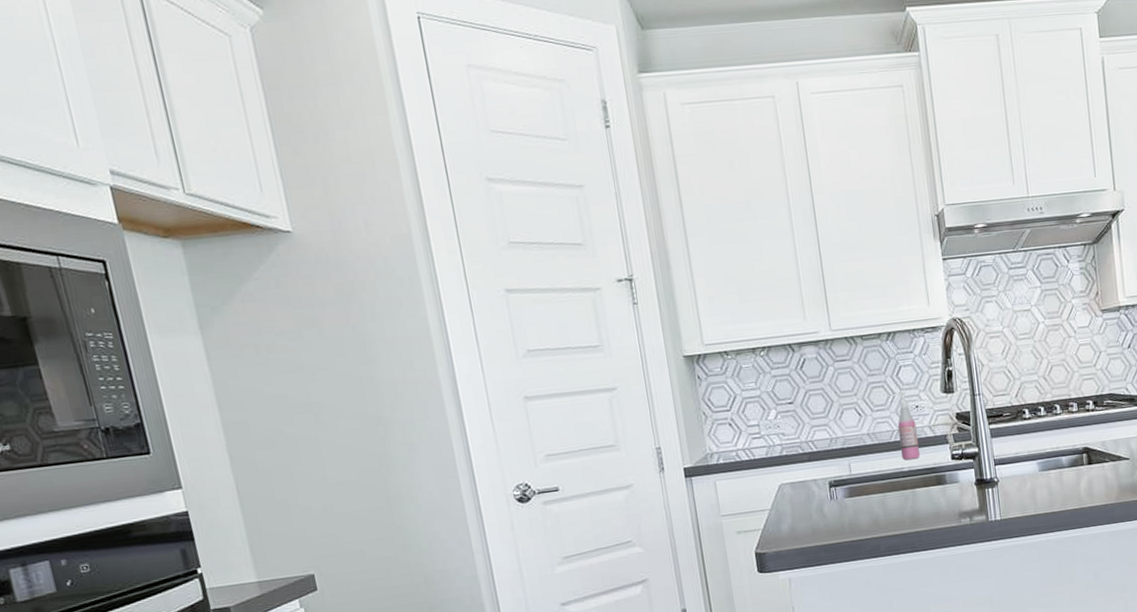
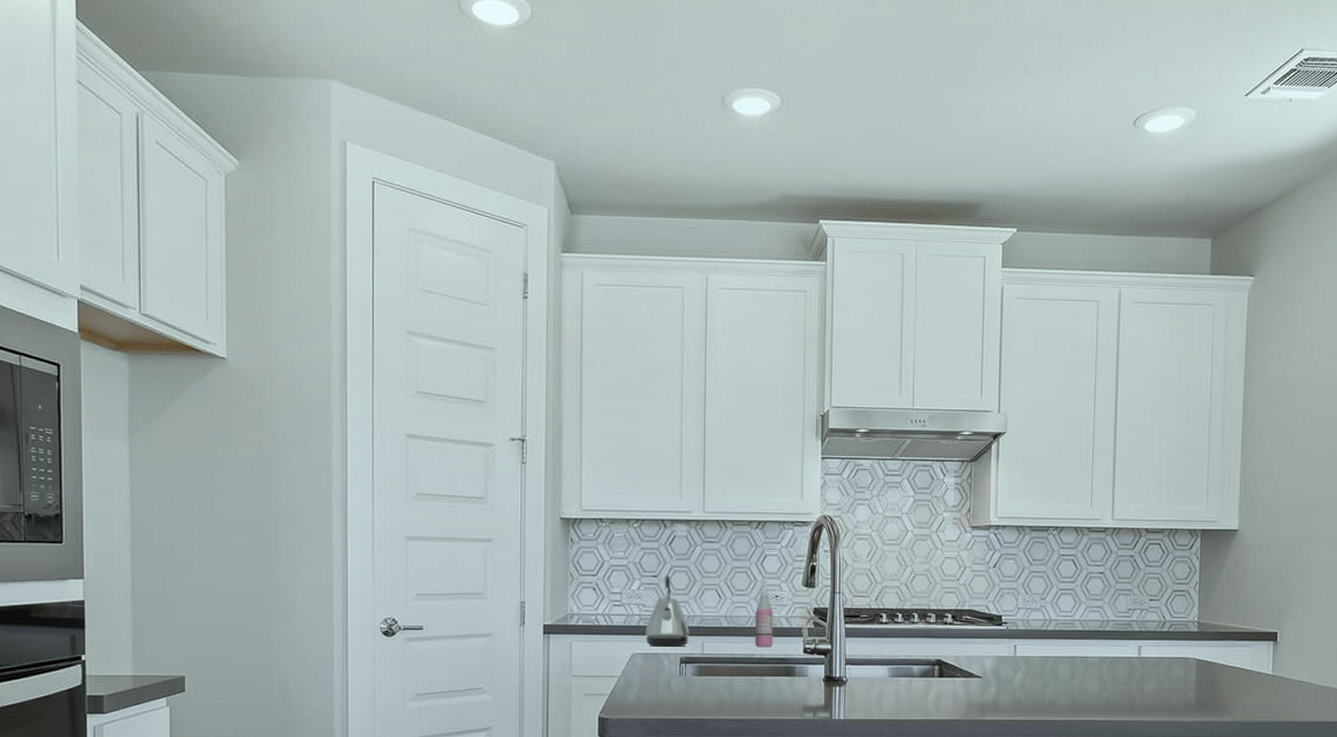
kettle: none [788,400,835,475] -> present [644,575,690,647]

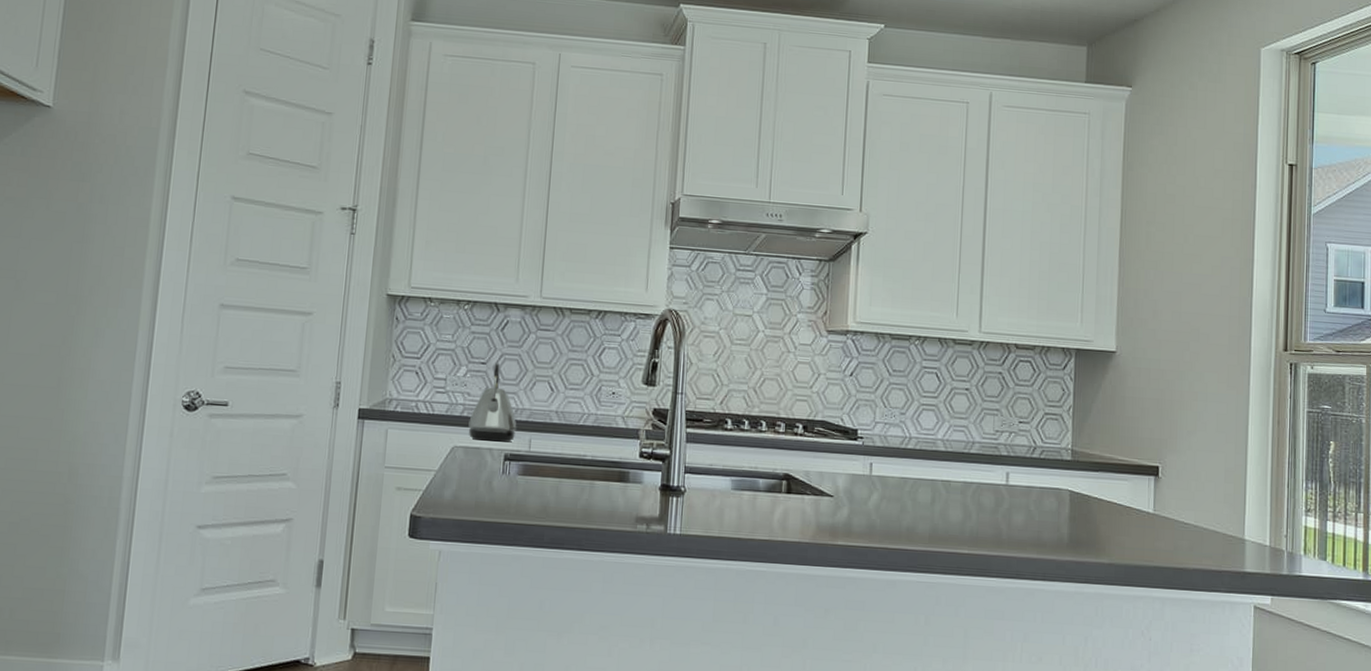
soap dispenser: present [755,579,773,647] -> none [587,373,609,448]

